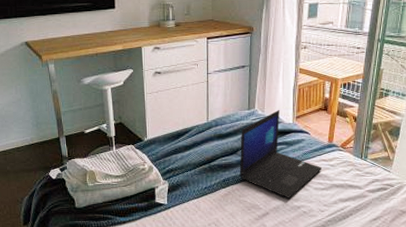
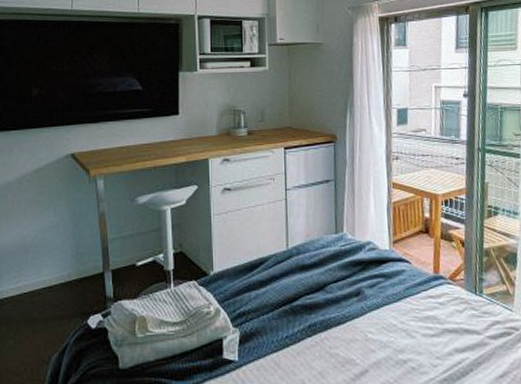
laptop: present [239,110,323,198] -> none [328,233,430,349]

